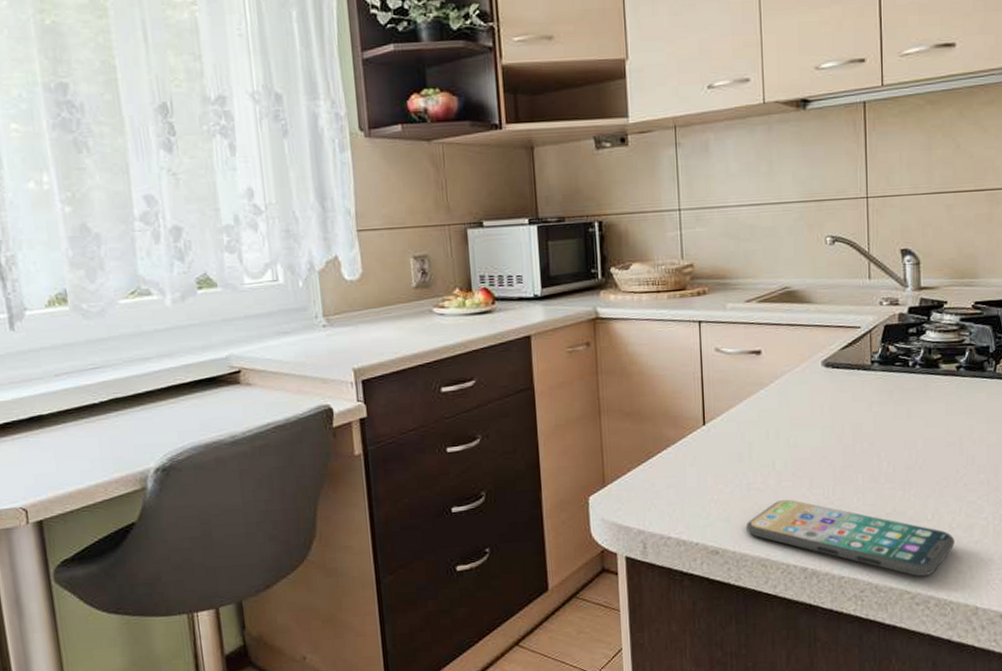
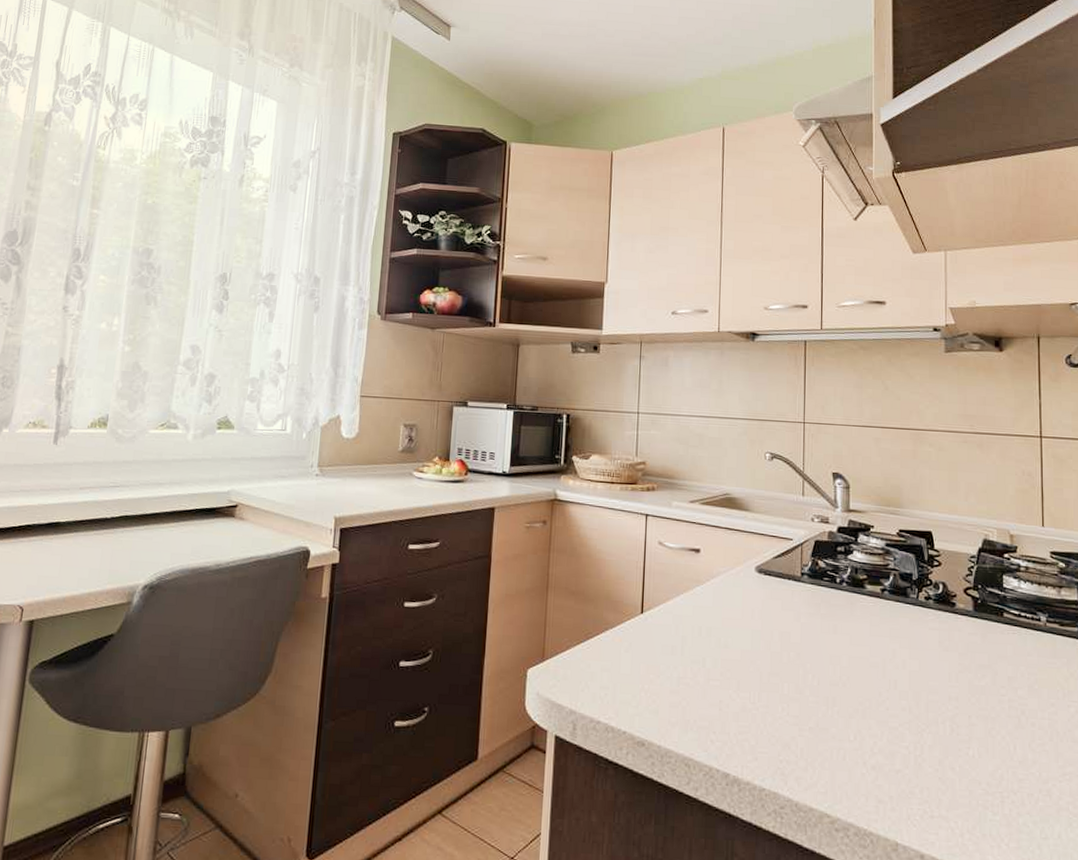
smartphone: present [745,499,955,576] -> none [672,698,876,800]

